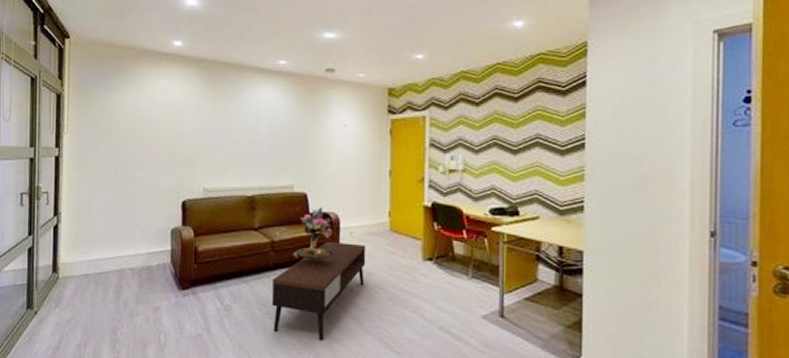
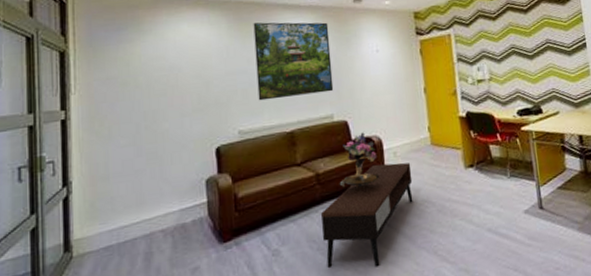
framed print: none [224,84,298,162] -> present [253,22,334,101]

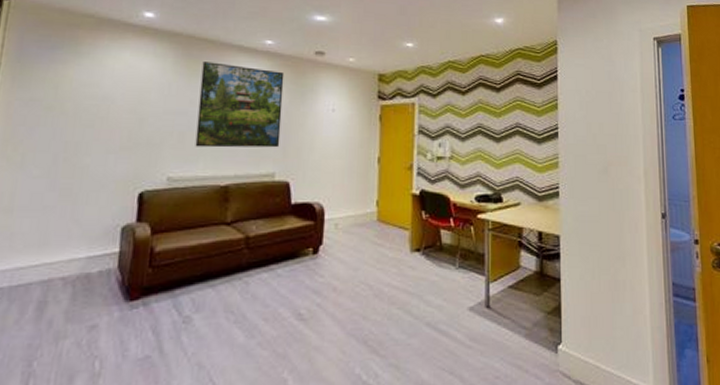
coffee table: present [321,162,413,268] -> none [242,234,352,351]
bouquet: present [339,132,379,188] -> none [270,197,317,258]

